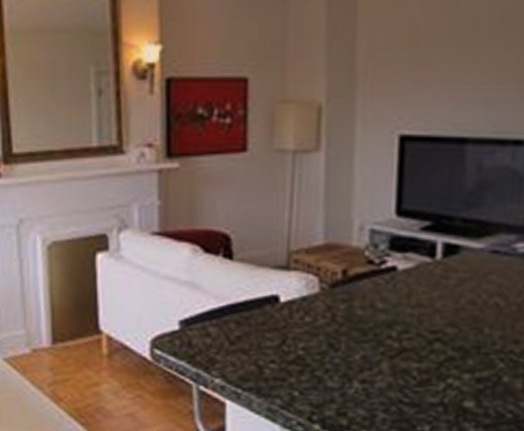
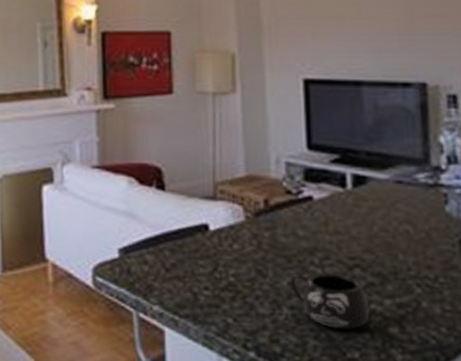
mug: none [363,347,446,403] -> present [290,273,370,329]

